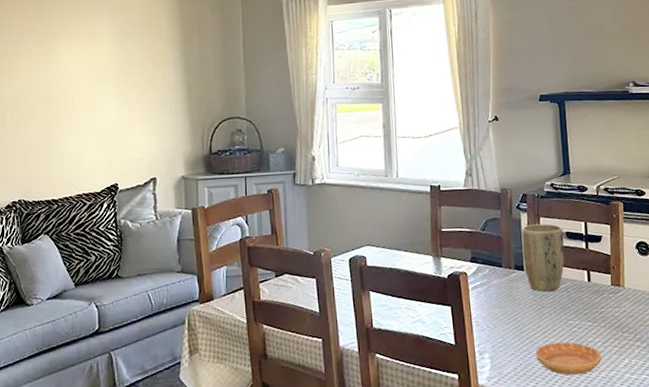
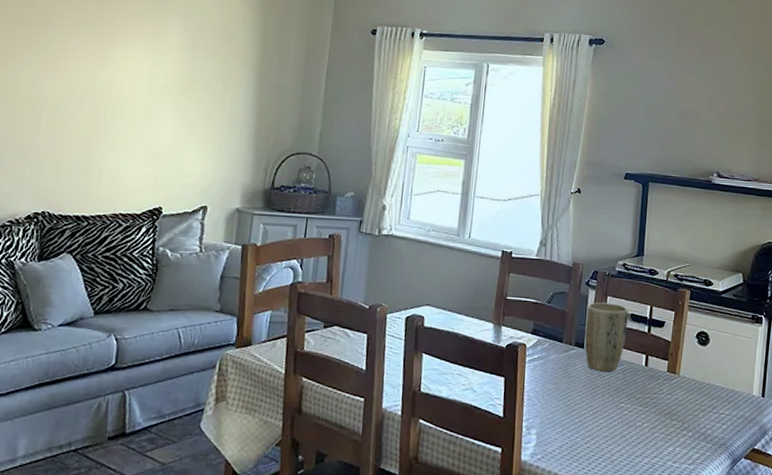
saucer: present [536,342,602,375] -> none [583,424,647,459]

